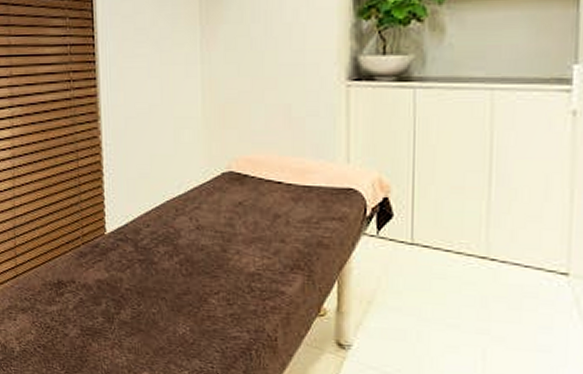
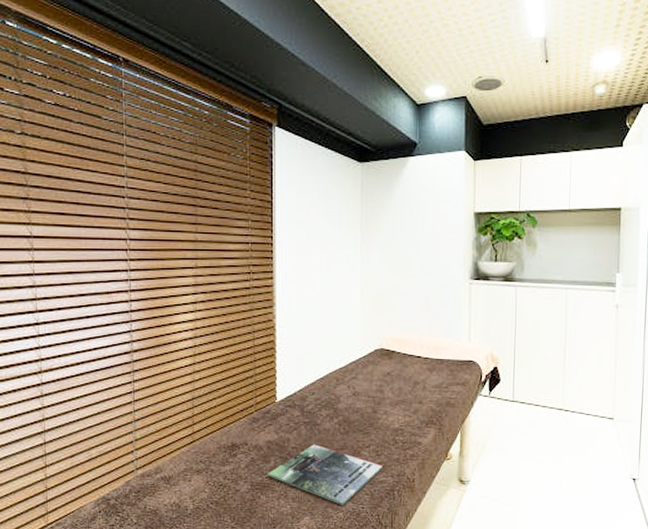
magazine: none [99,286,237,362] -> present [268,444,383,505]

